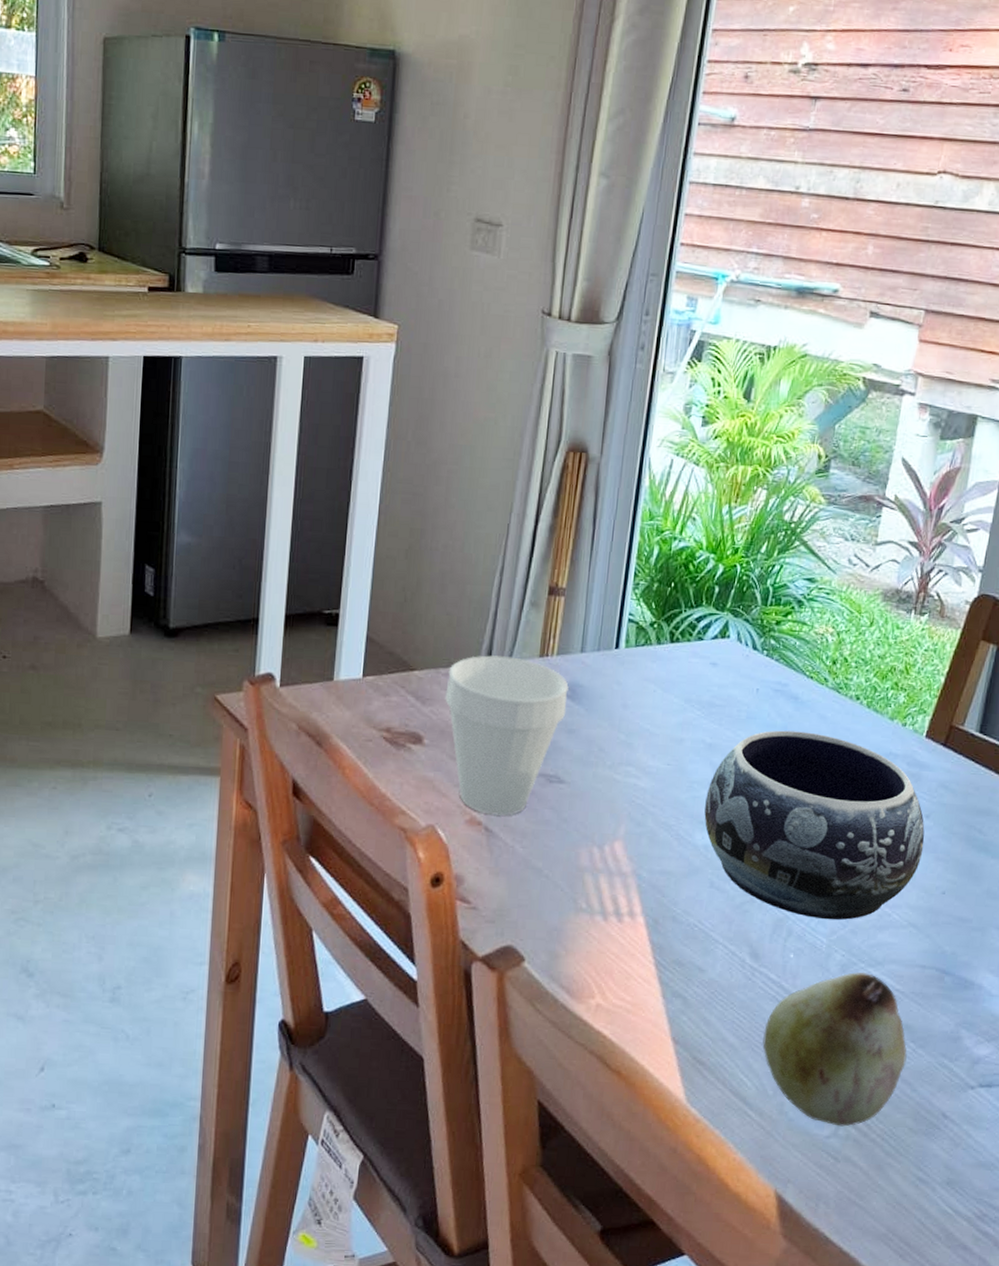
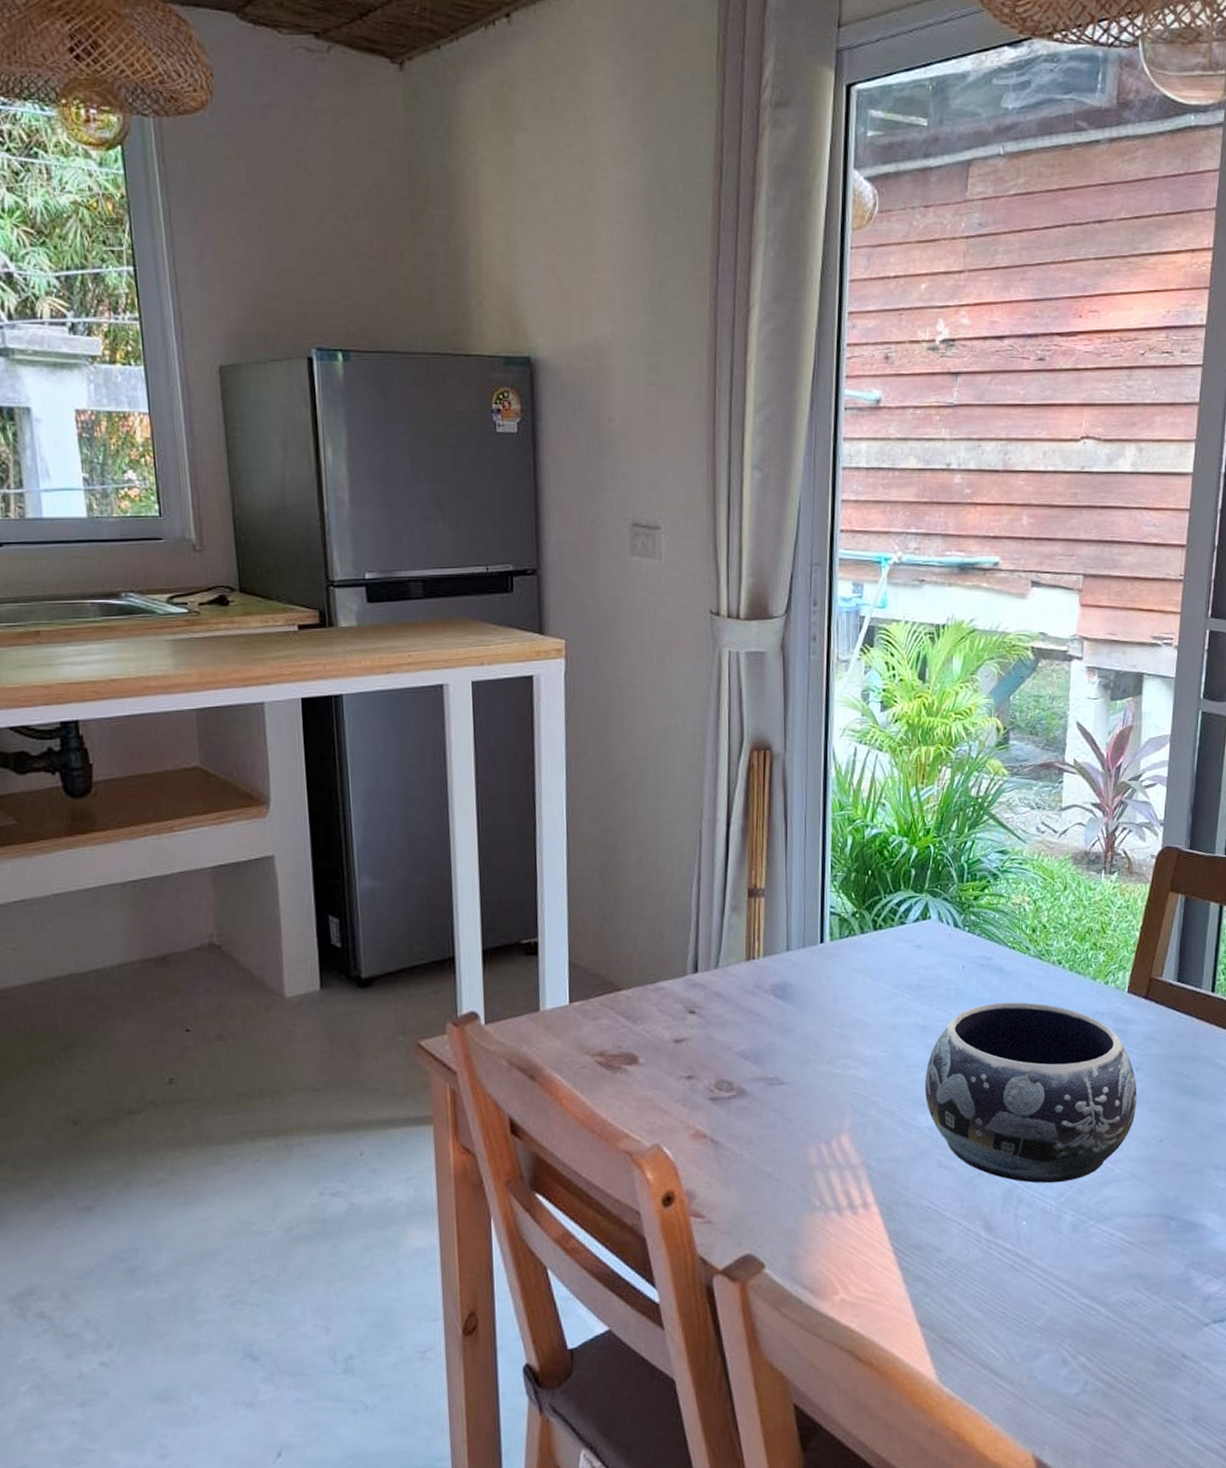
cup: present [445,655,569,816] -> none [655,964,779,1126]
fruit: present [762,972,907,1127] -> none [1006,1229,1143,1383]

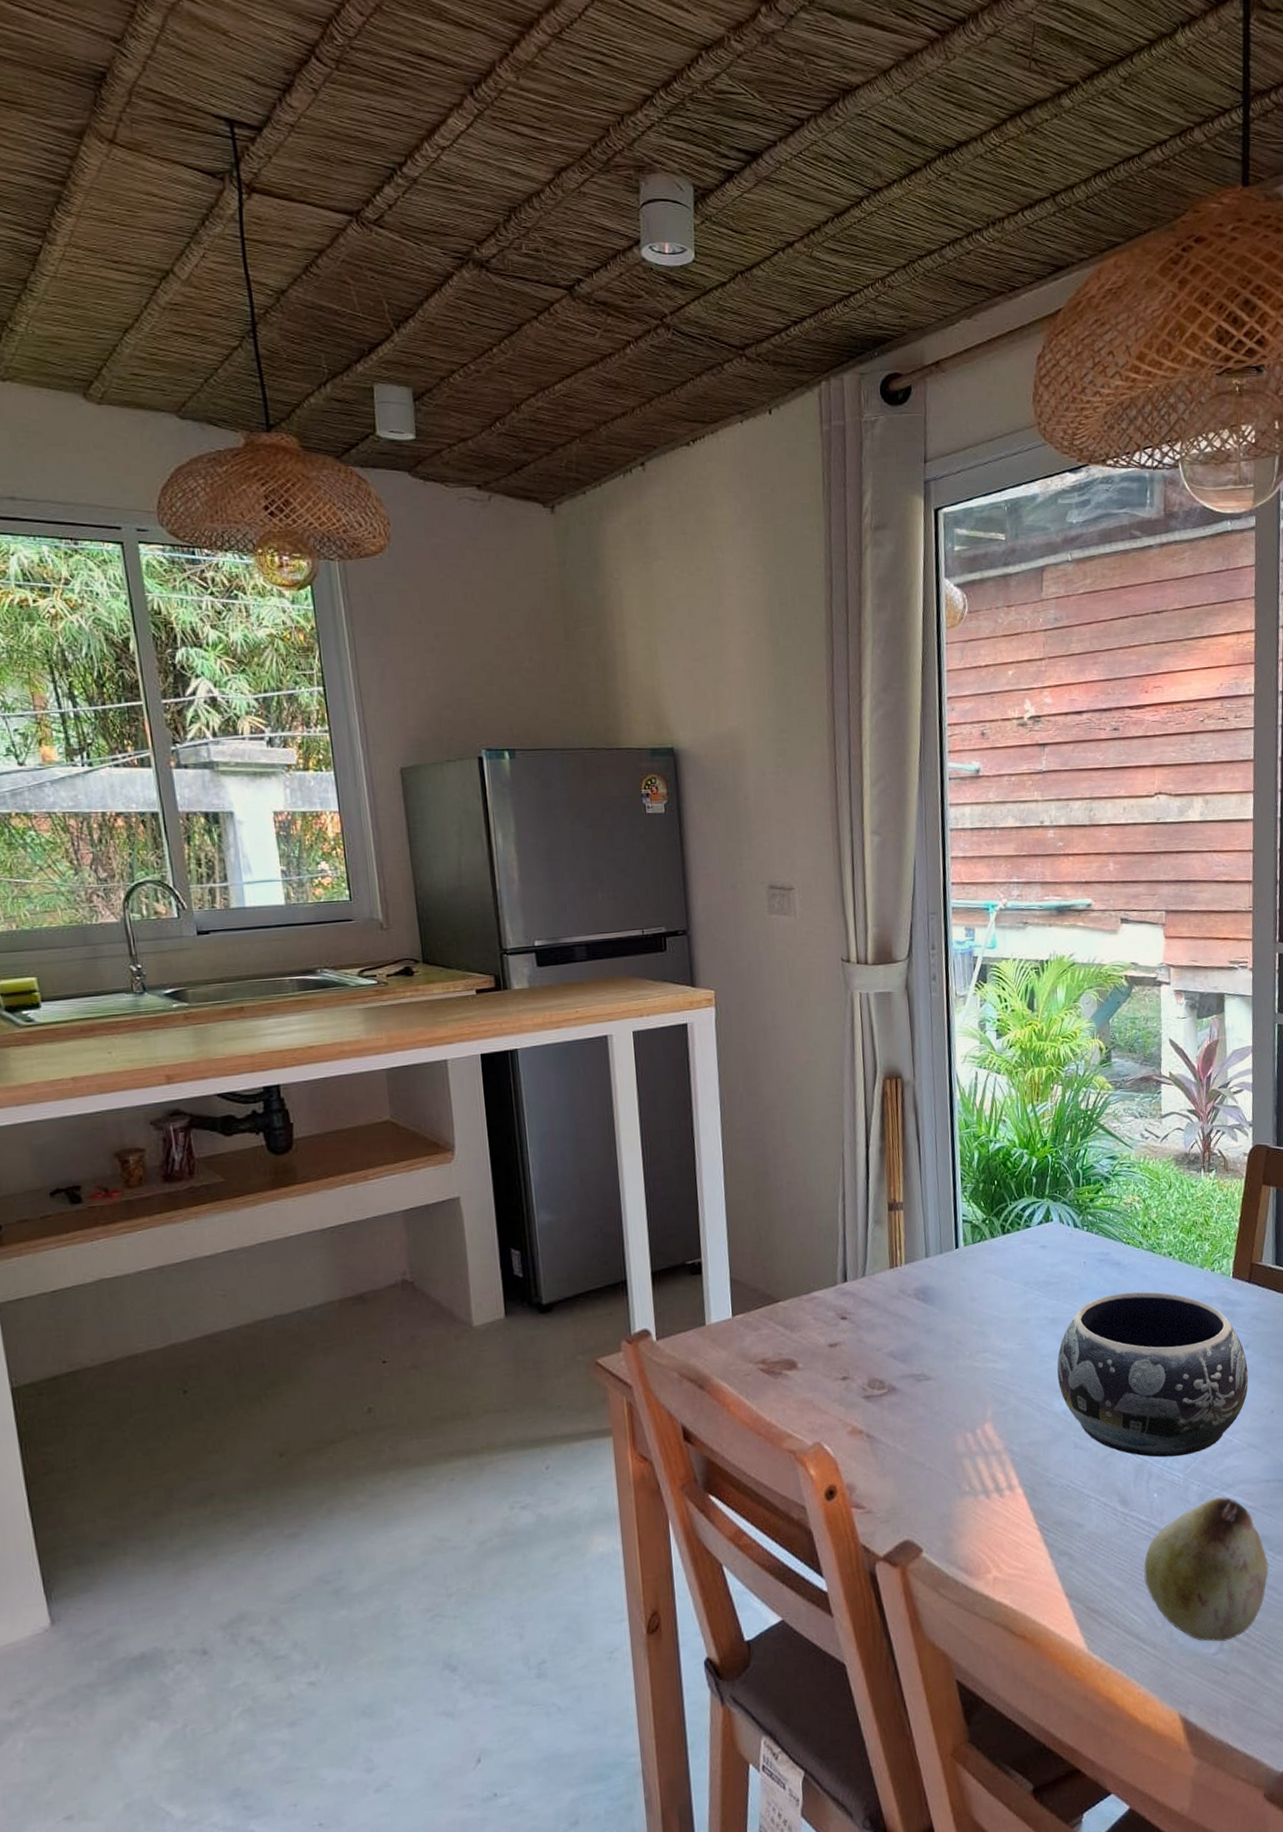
fruit: none [1006,1229,1143,1383] -> present [1144,1496,1269,1642]

